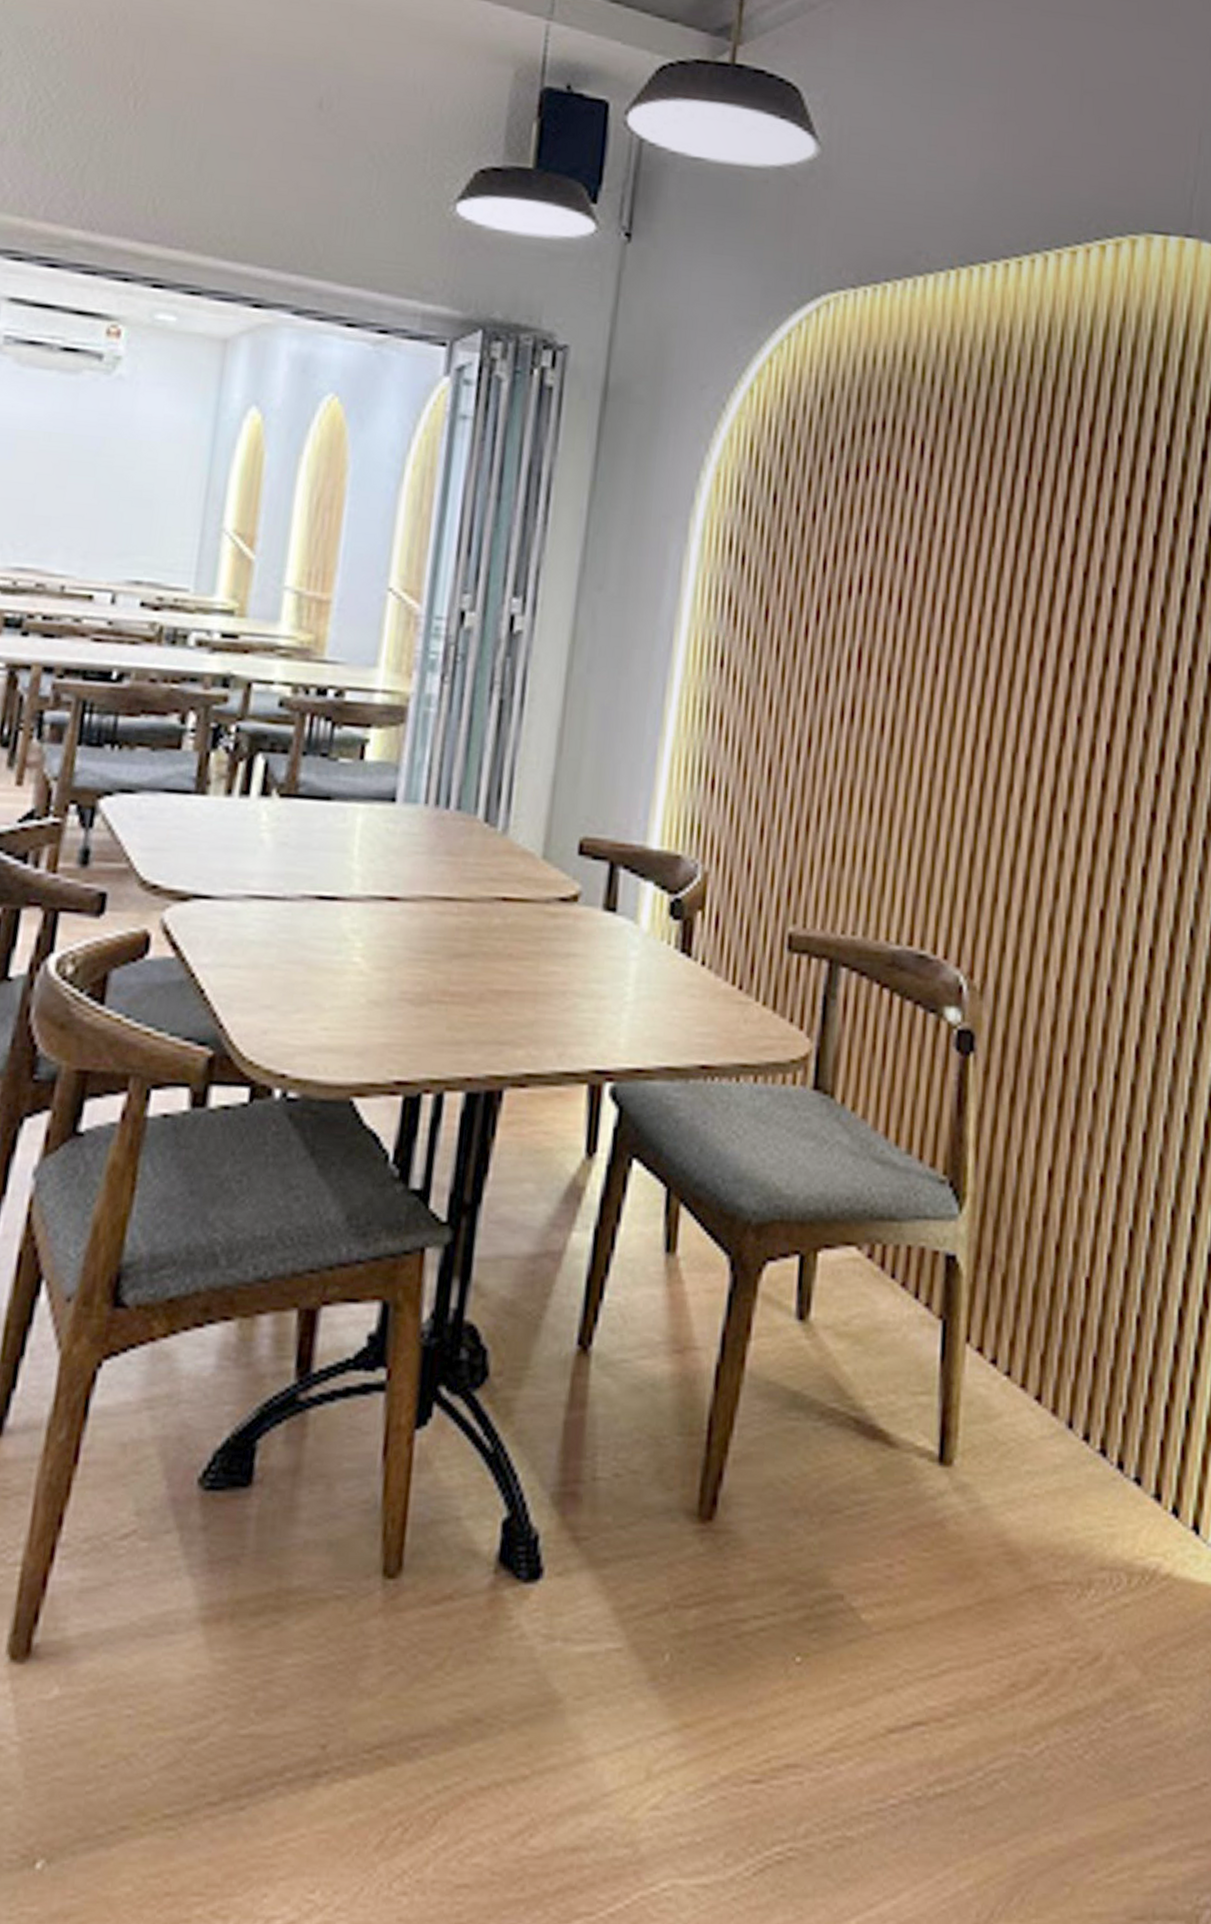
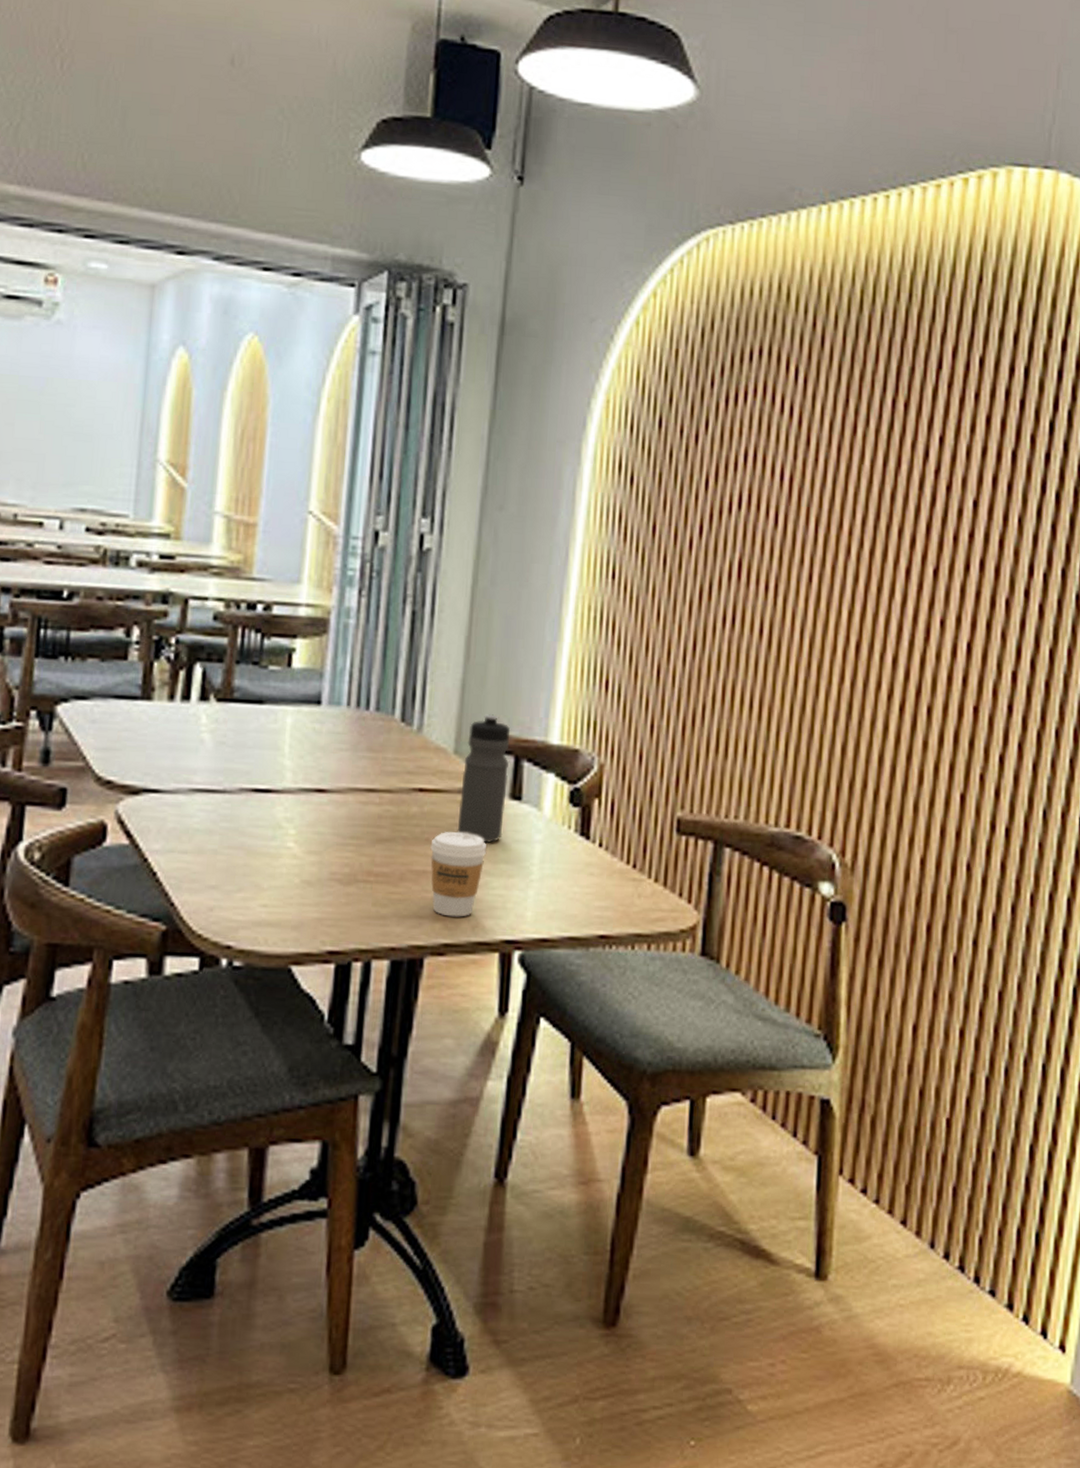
coffee cup: none [513,946,577,1044] -> present [430,831,487,917]
water bottle: none [543,814,606,960] -> present [457,713,511,843]

